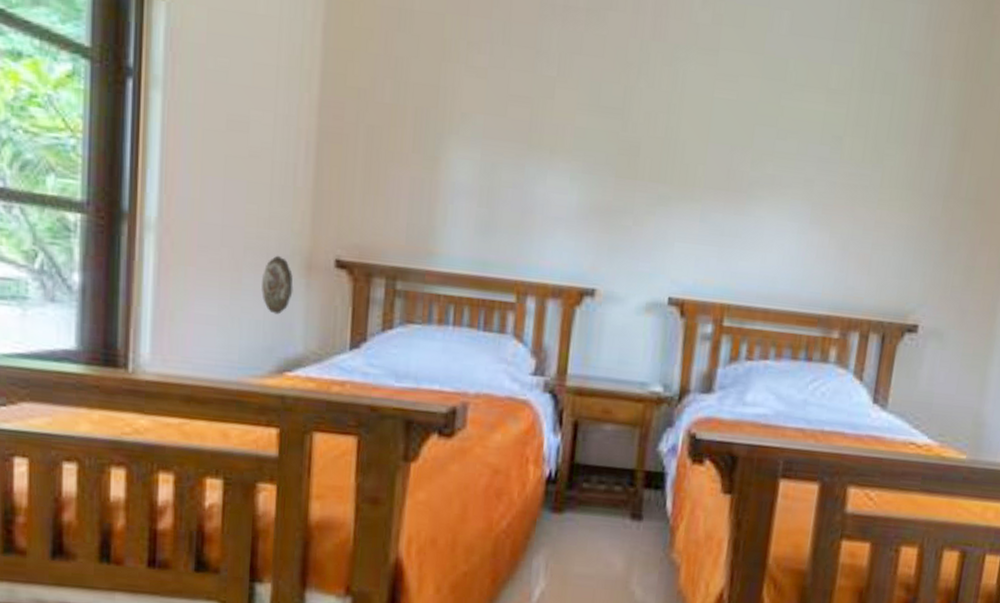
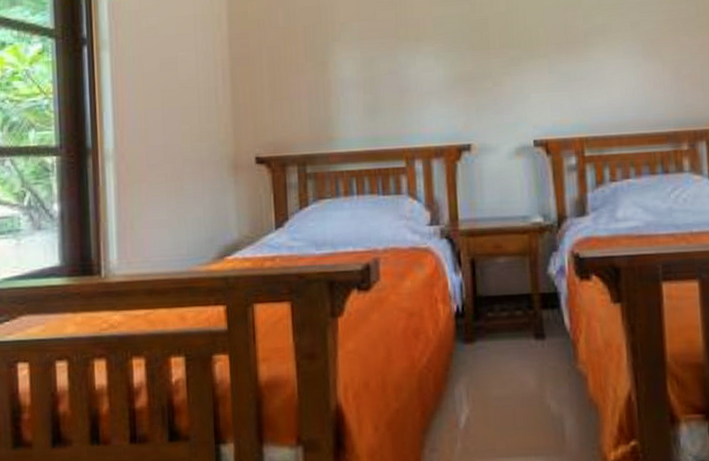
decorative plate: present [261,255,294,315] -> none [199,162,225,210]

